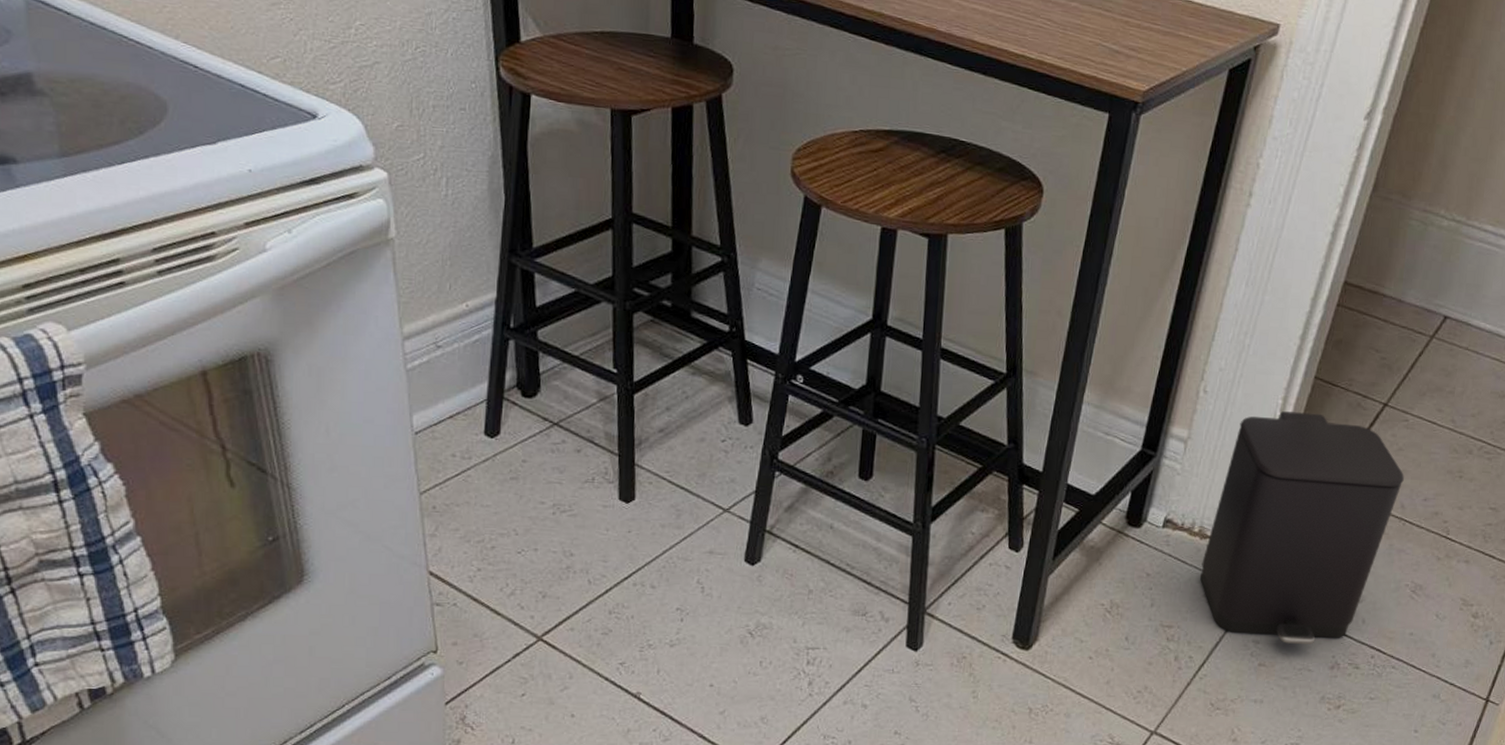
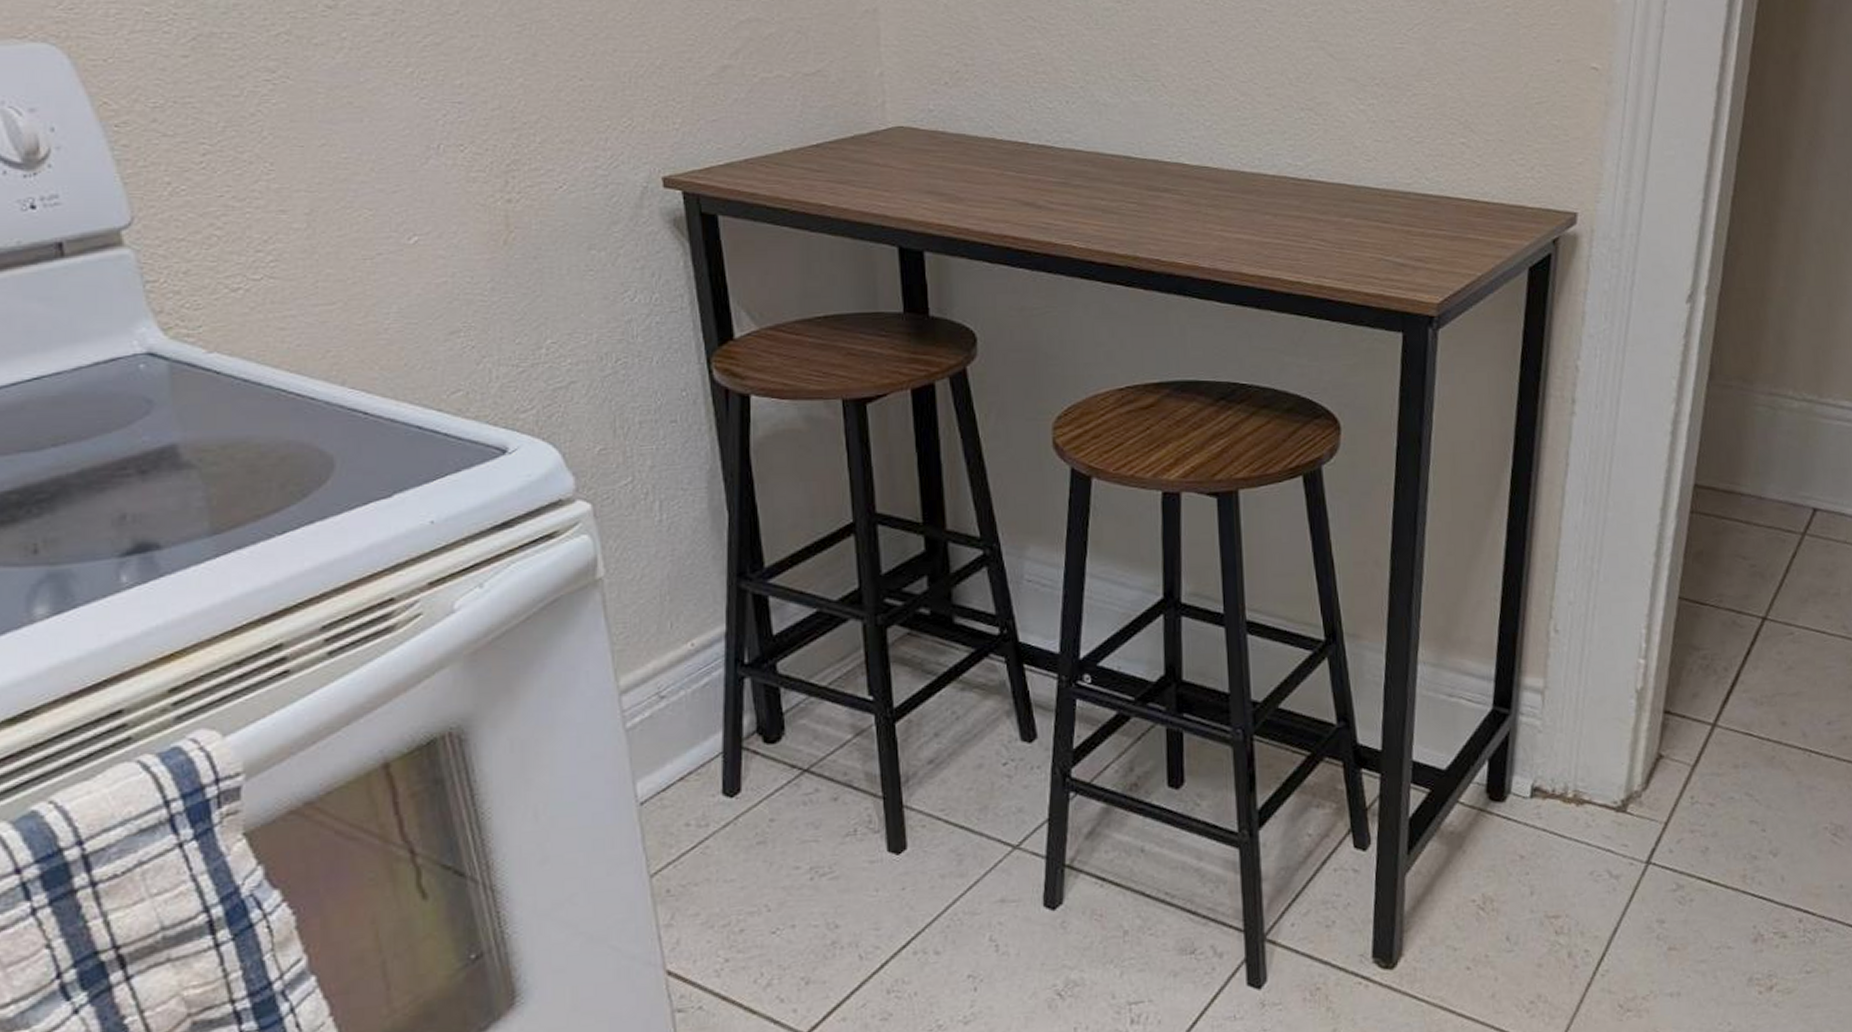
pedal bin: present [1200,411,1404,644] -> none [1582,639,1801,919]

